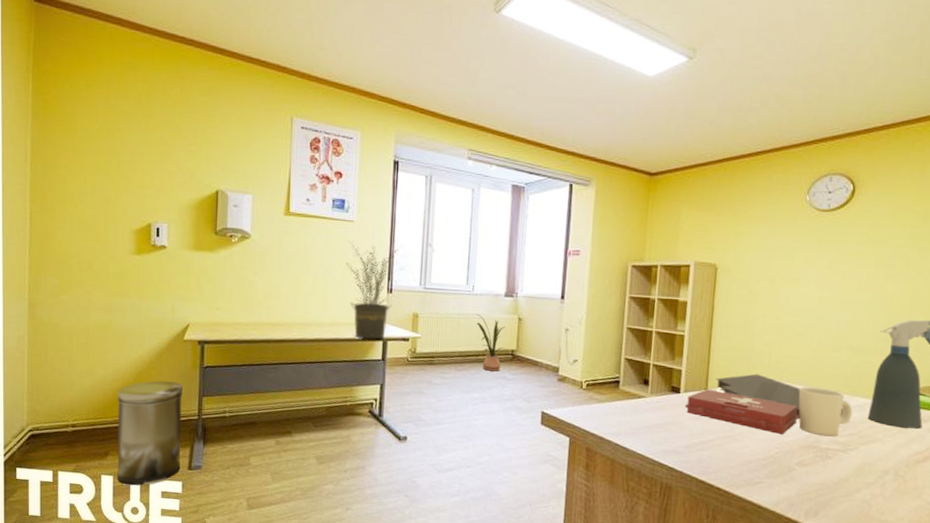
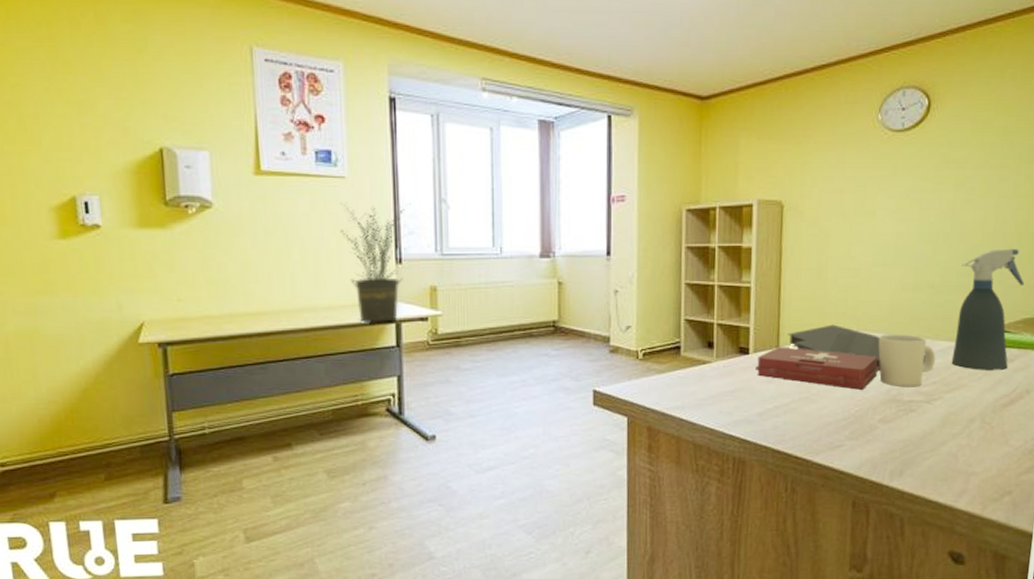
pedal bin: present [117,380,184,486] -> none [57,397,154,531]
house plant: present [475,313,508,372] -> none [506,281,548,348]

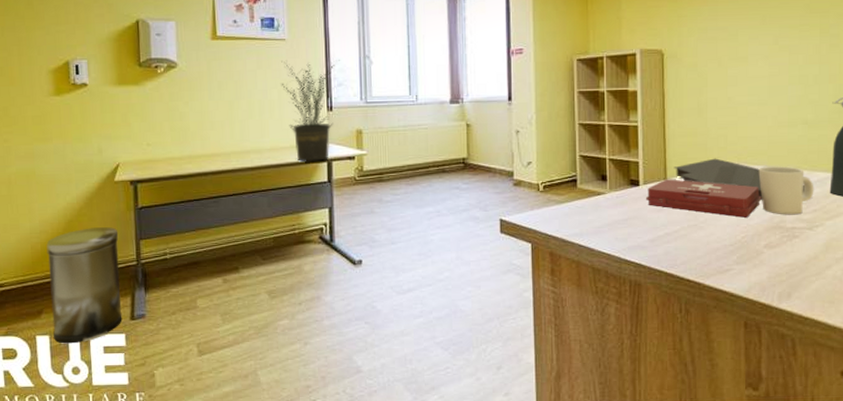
pedal bin: none [57,397,154,531] -> present [46,227,122,344]

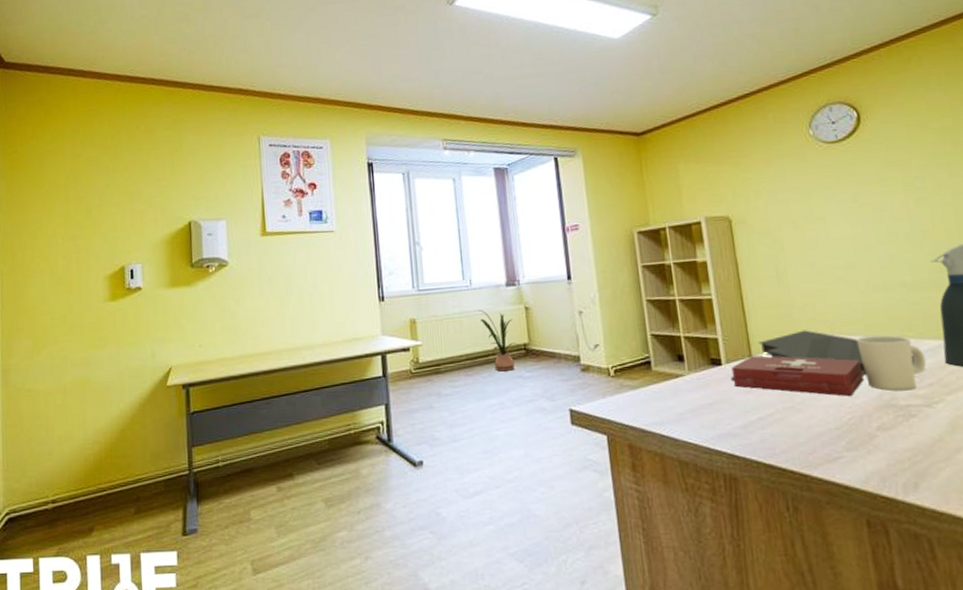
pedal bin: present [46,227,122,344] -> none [99,434,174,564]
potted plant: present [281,60,340,163] -> none [330,248,389,357]
house plant: none [421,124,458,182] -> present [477,309,519,372]

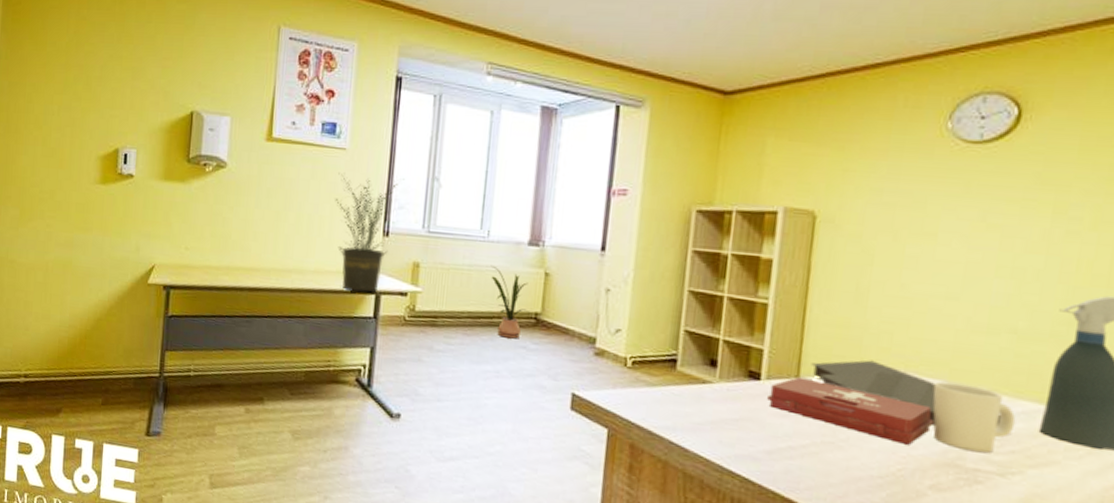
potted plant: none [330,248,389,357] -> present [335,172,404,293]

